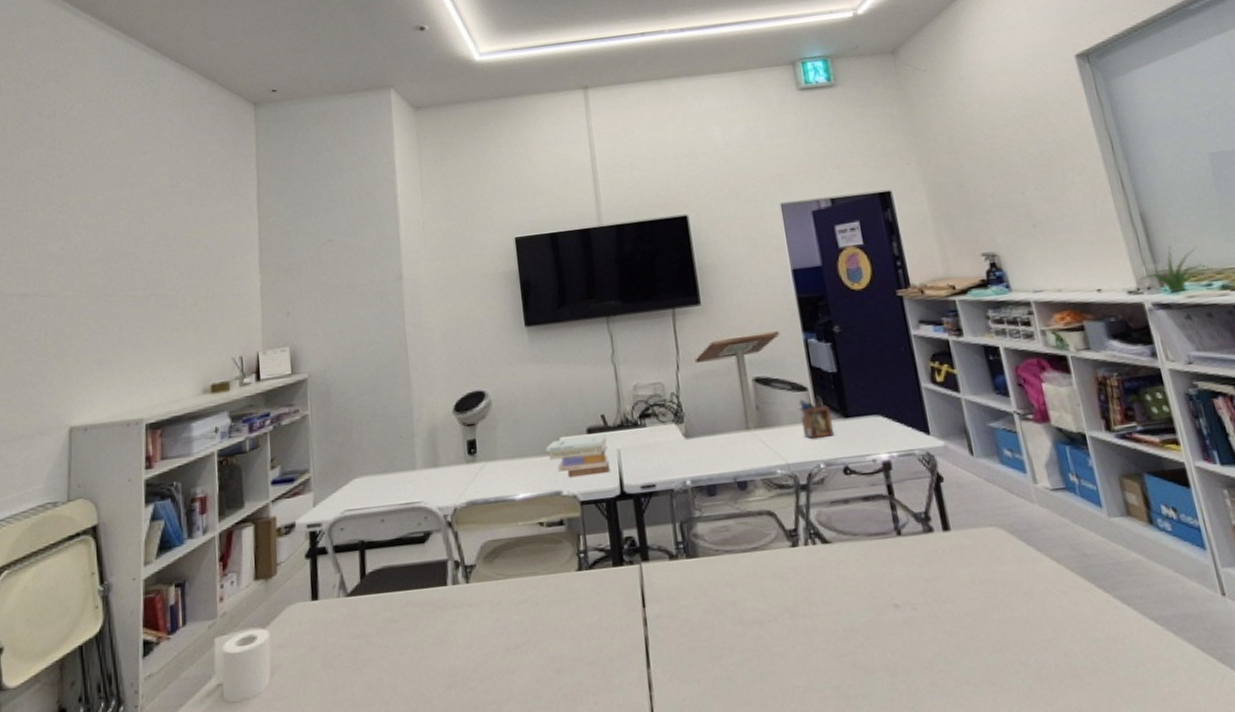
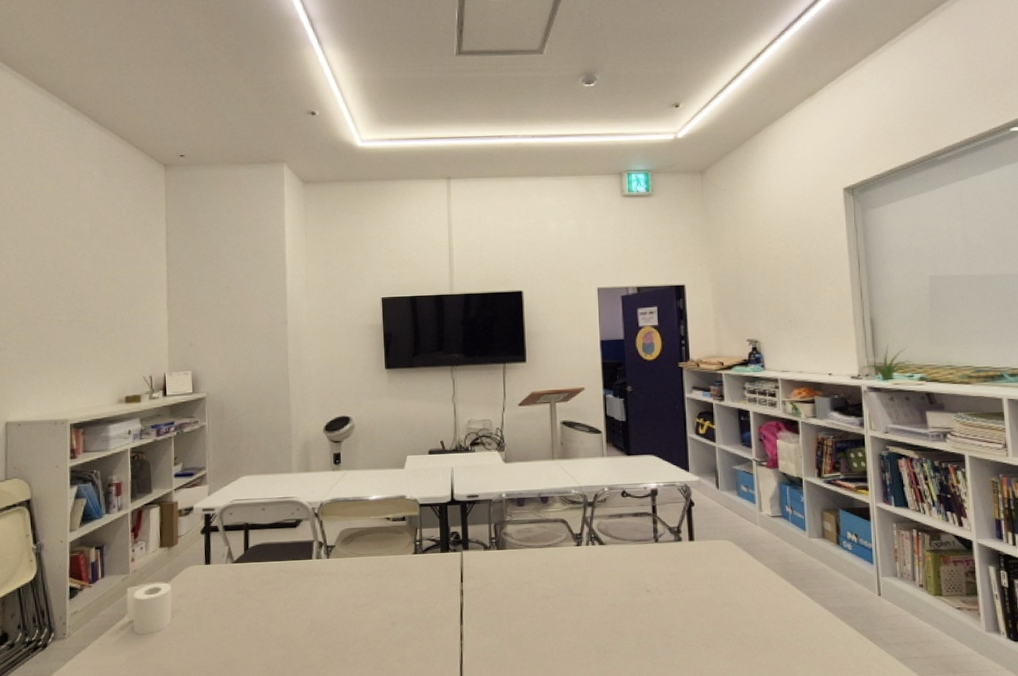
books: present [218,410,261,457] -> none [131,419,166,453]
books: present [545,435,610,478] -> none [395,456,444,487]
desk organizer: present [799,396,835,439] -> none [594,438,618,470]

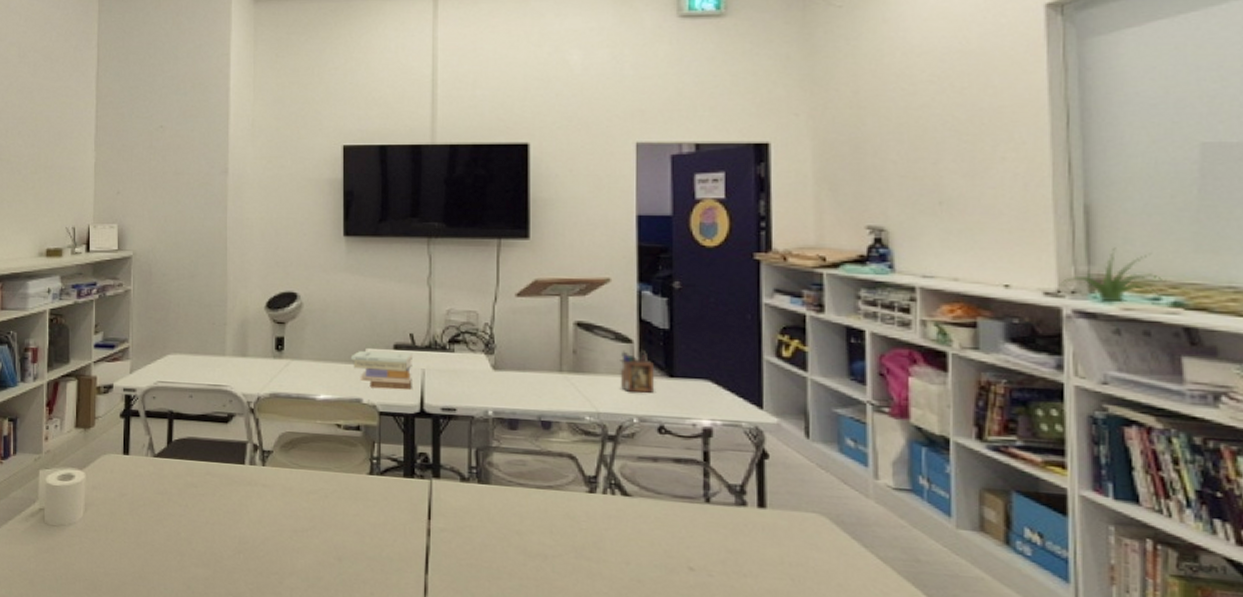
books: none [395,456,444,487] -> present [350,351,412,391]
desk organizer: none [594,438,618,470] -> present [620,350,655,394]

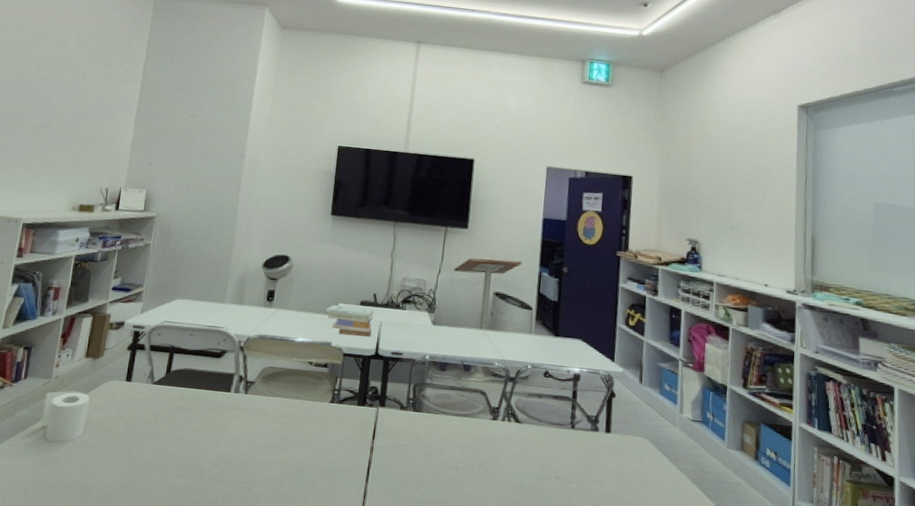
books: none [49,278,88,316] -> present [75,230,114,262]
desk organizer: present [620,350,655,394] -> none [521,315,545,347]
plant: present [1060,247,1167,303] -> none [796,264,853,300]

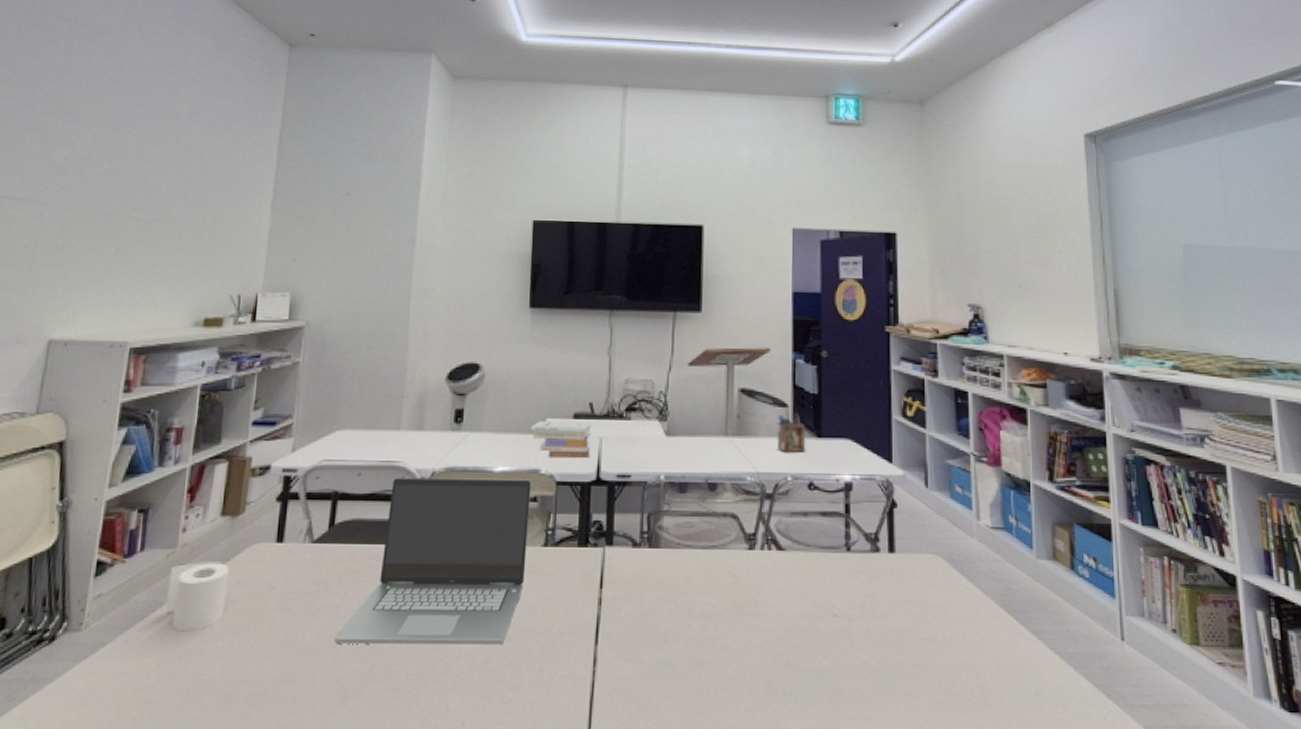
laptop: none [165,340,324,475] -> present [334,478,531,645]
desk organizer: none [521,315,545,347] -> present [777,413,806,454]

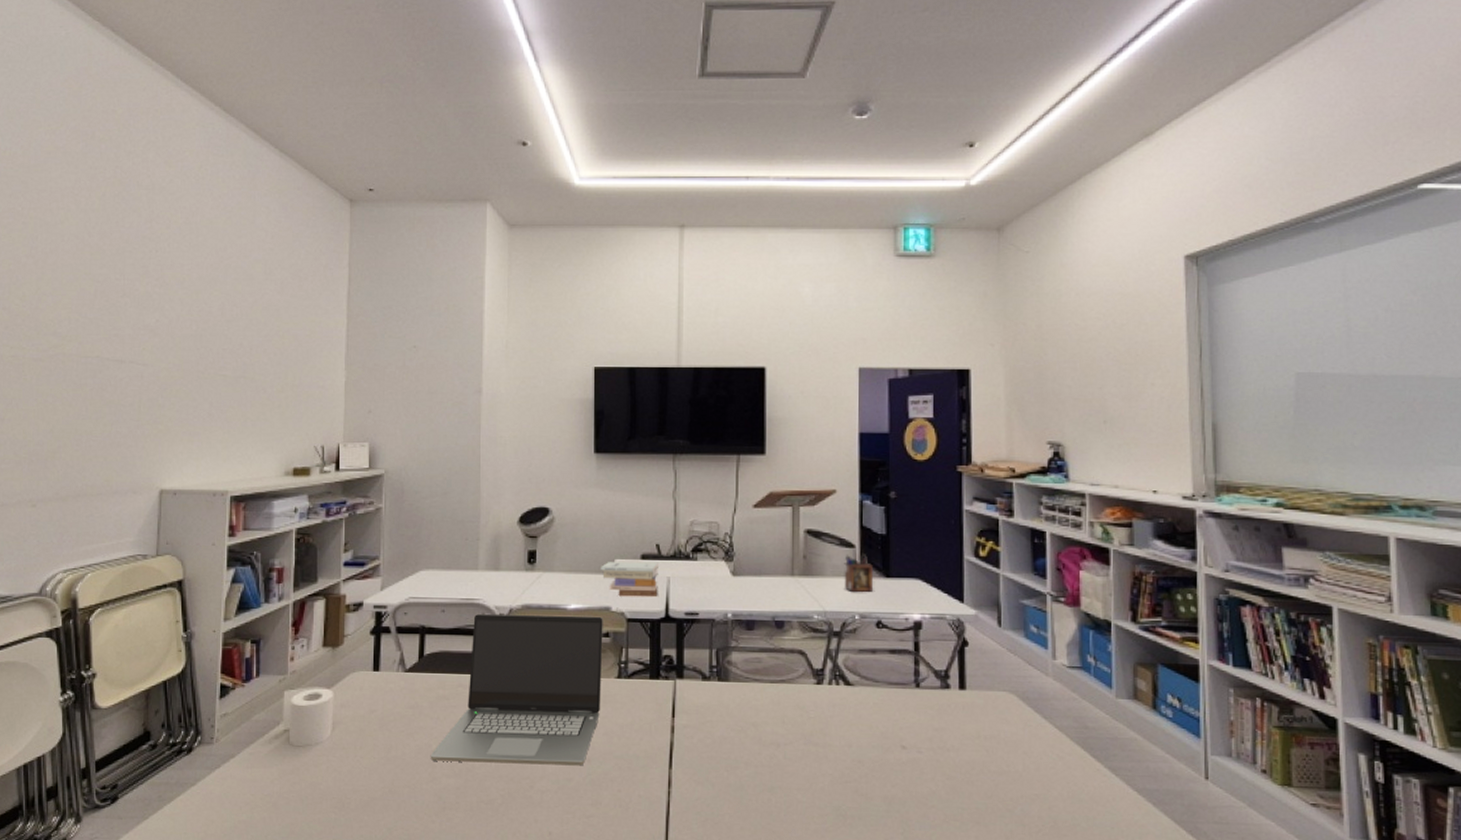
books: present [201,350,250,391] -> none [296,497,337,535]

